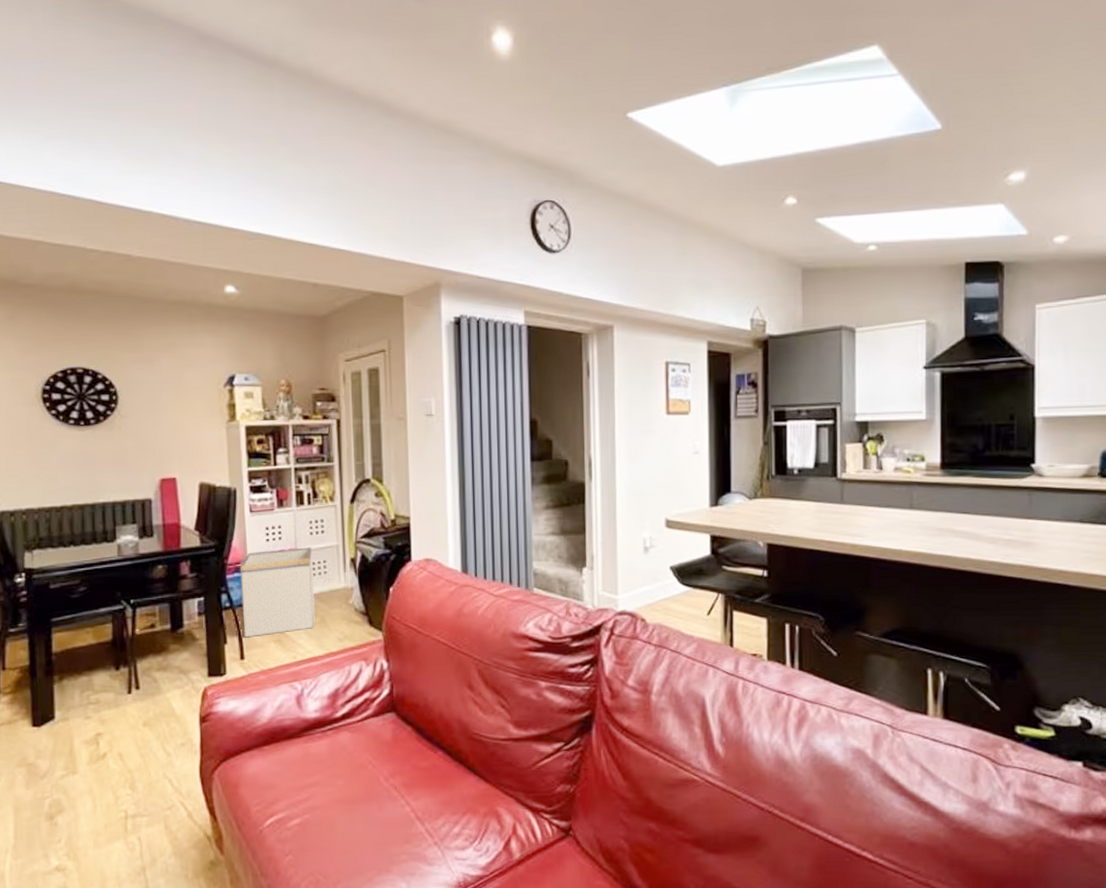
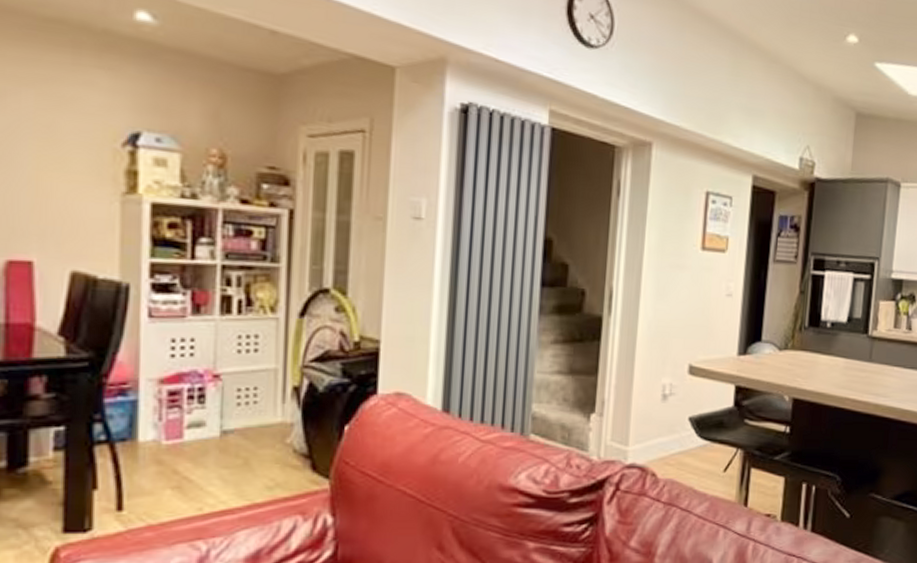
storage bin: present [239,547,315,638] -> none [124,368,239,482]

